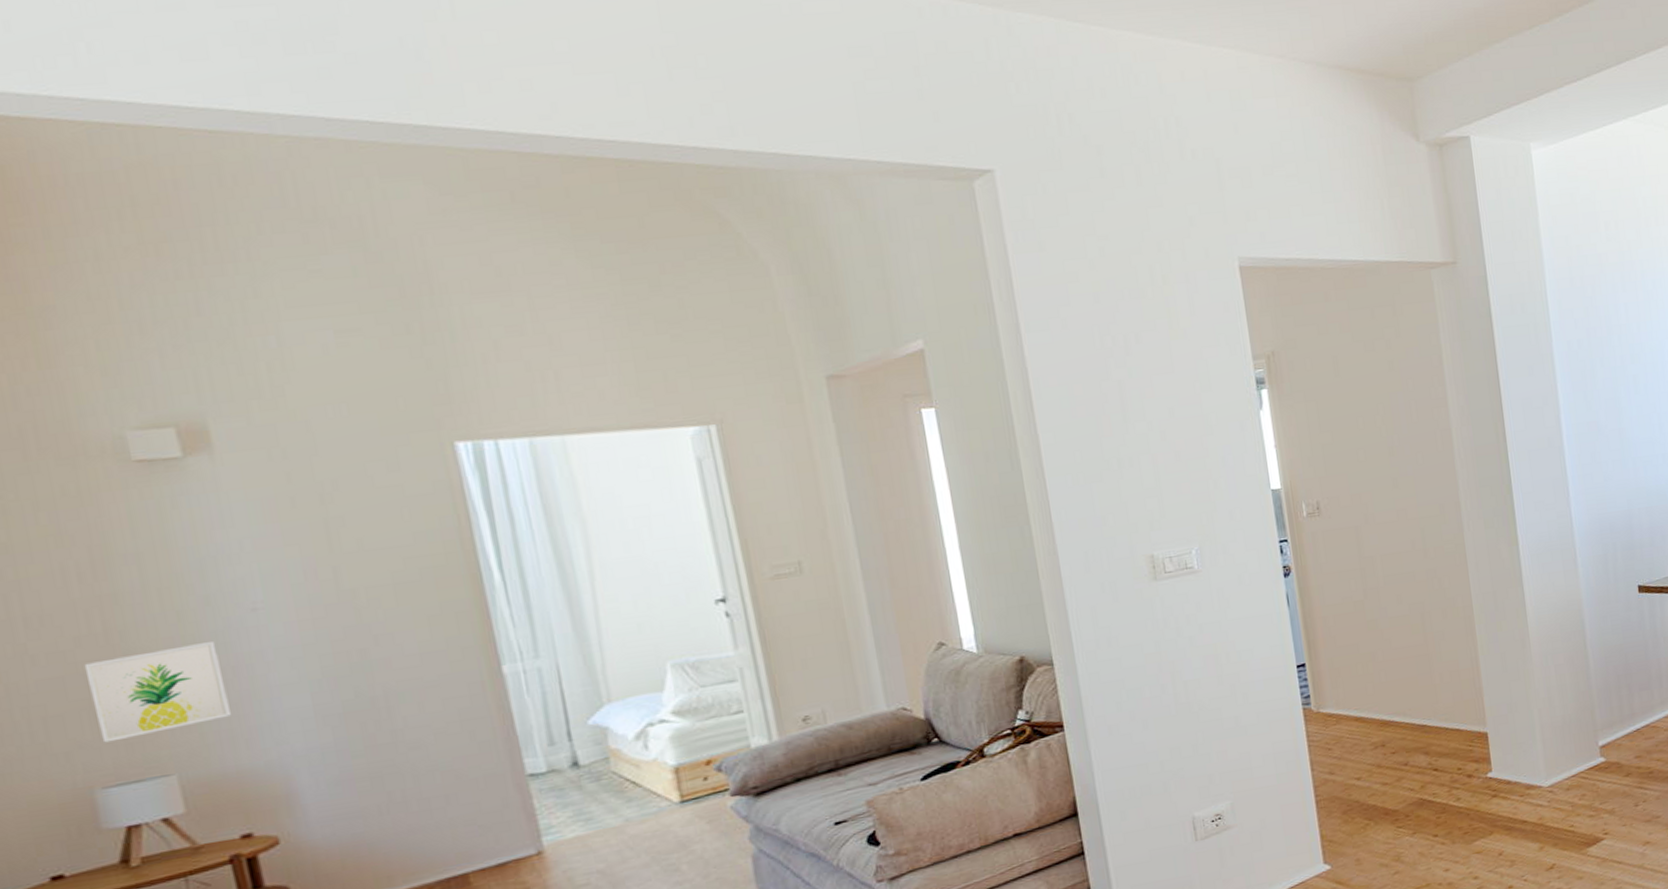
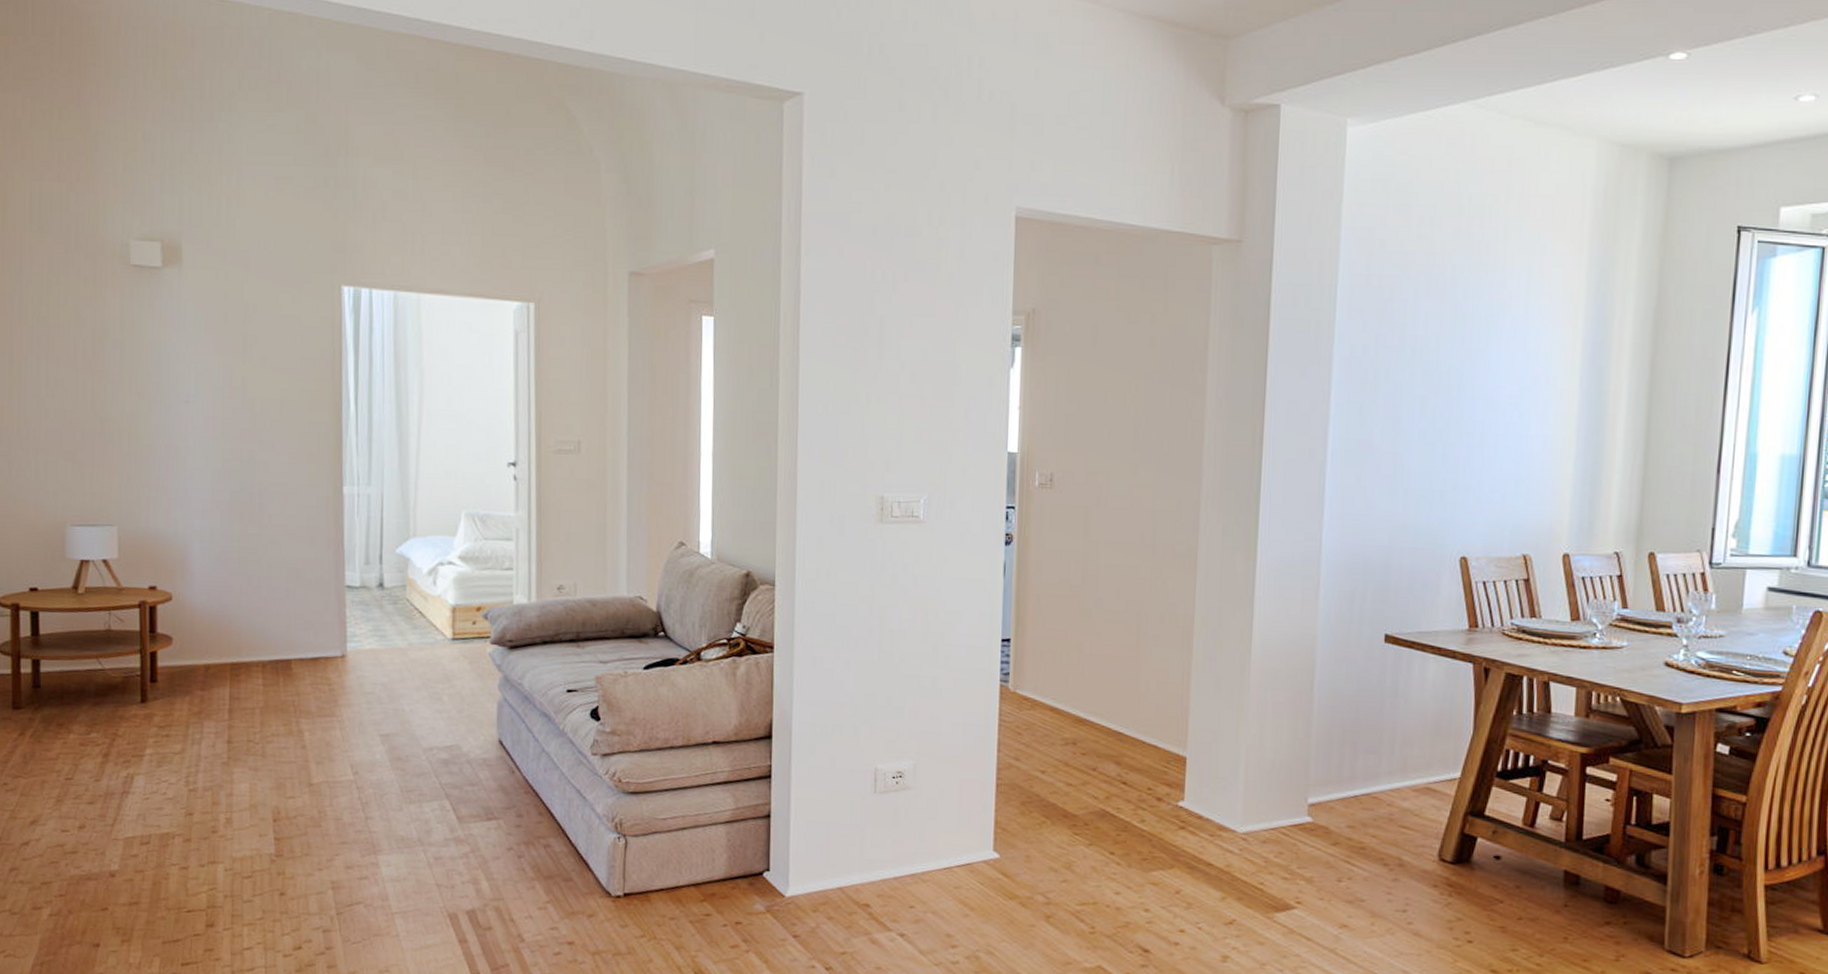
wall art: present [84,640,232,743] -> none [75,421,159,490]

